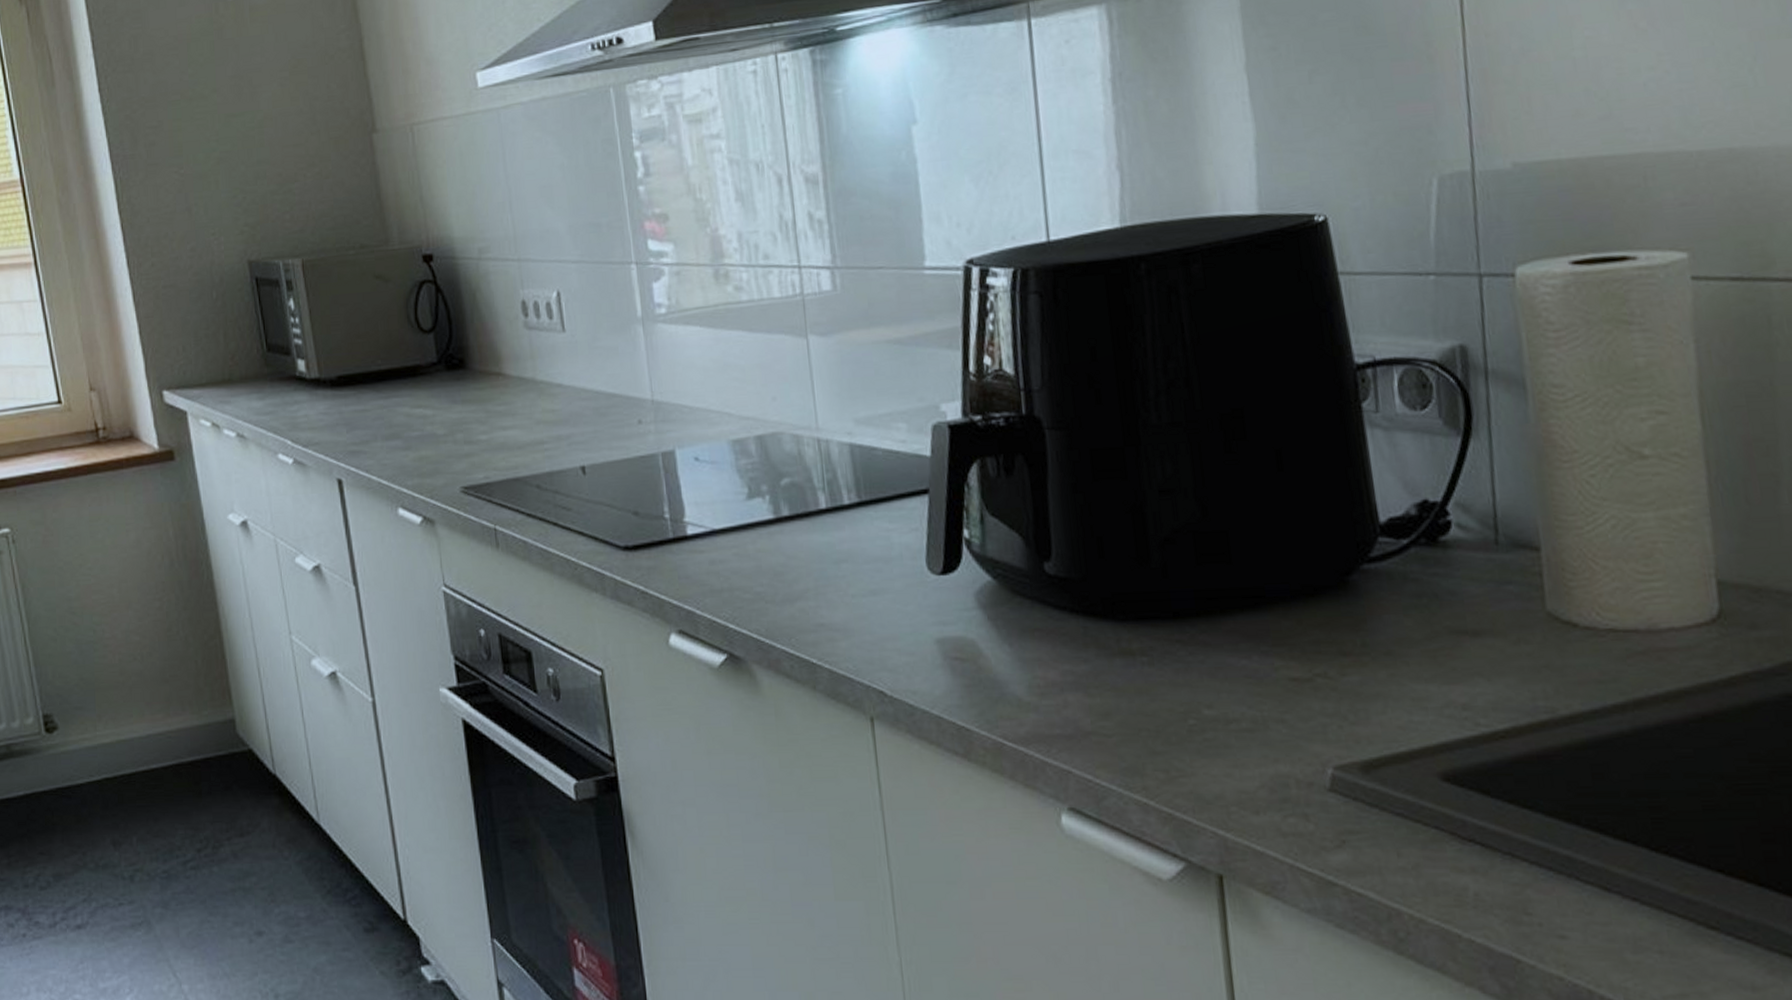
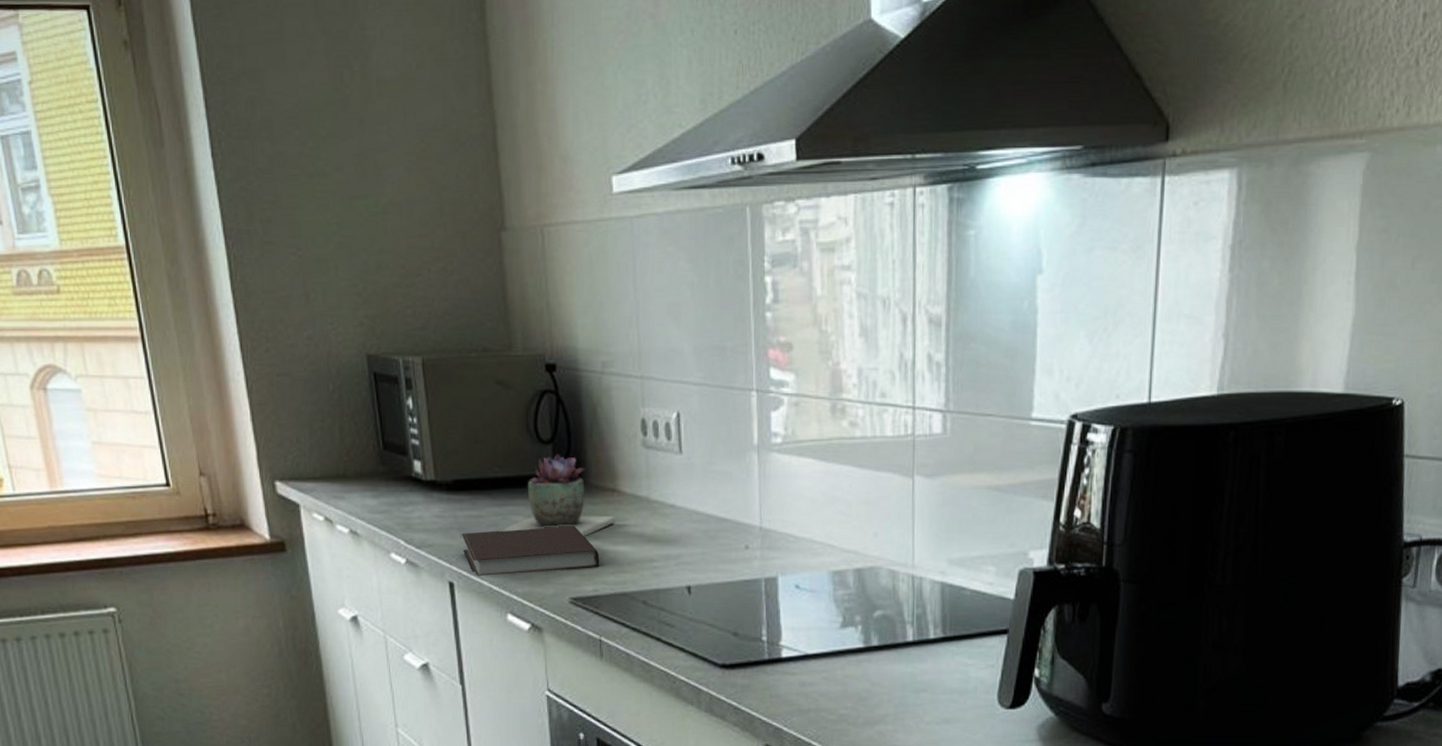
notebook: none [347,412,489,471] -> present [461,525,600,576]
succulent plant: none [387,342,504,424] -> present [501,454,617,537]

